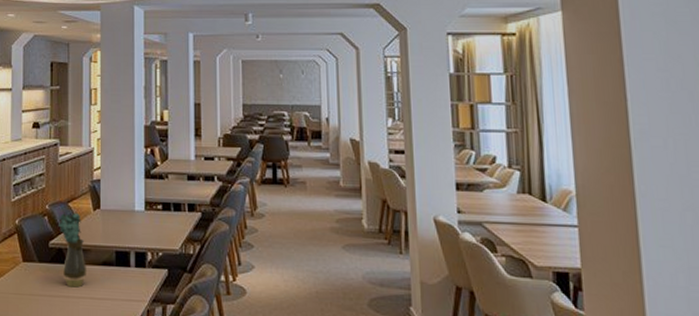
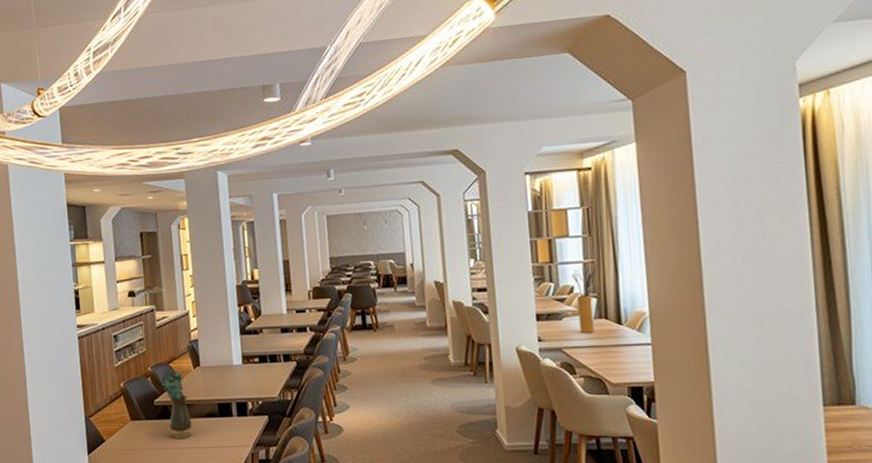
vase: none [495,137,521,210] -> present [572,267,597,334]

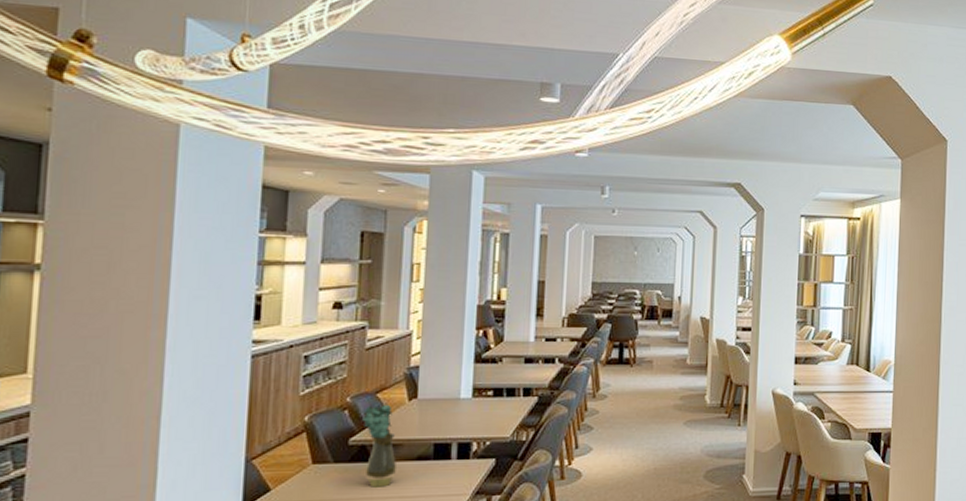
vase: present [572,267,597,334] -> none [832,314,854,379]

